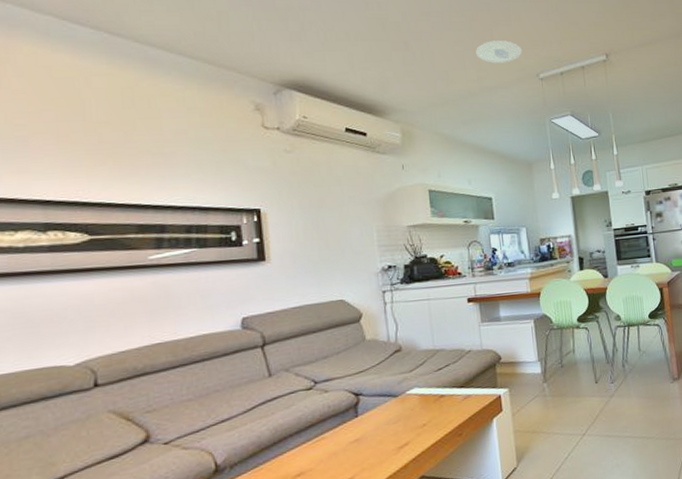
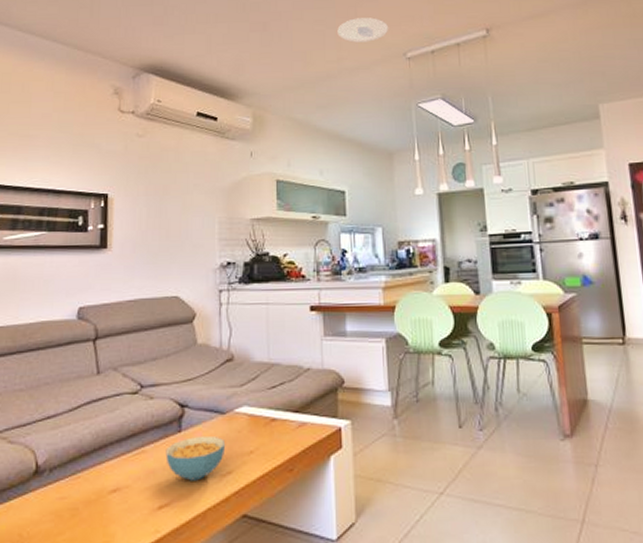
cereal bowl: none [345,416,401,456] -> present [165,435,226,481]

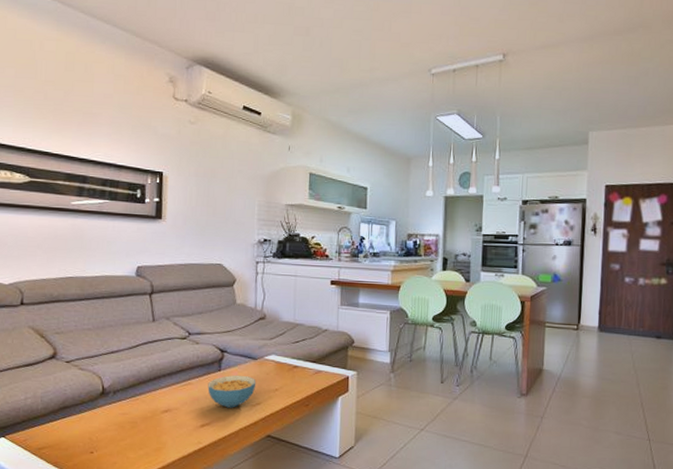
recessed light: present [337,17,389,43] -> none [372,32,418,56]

